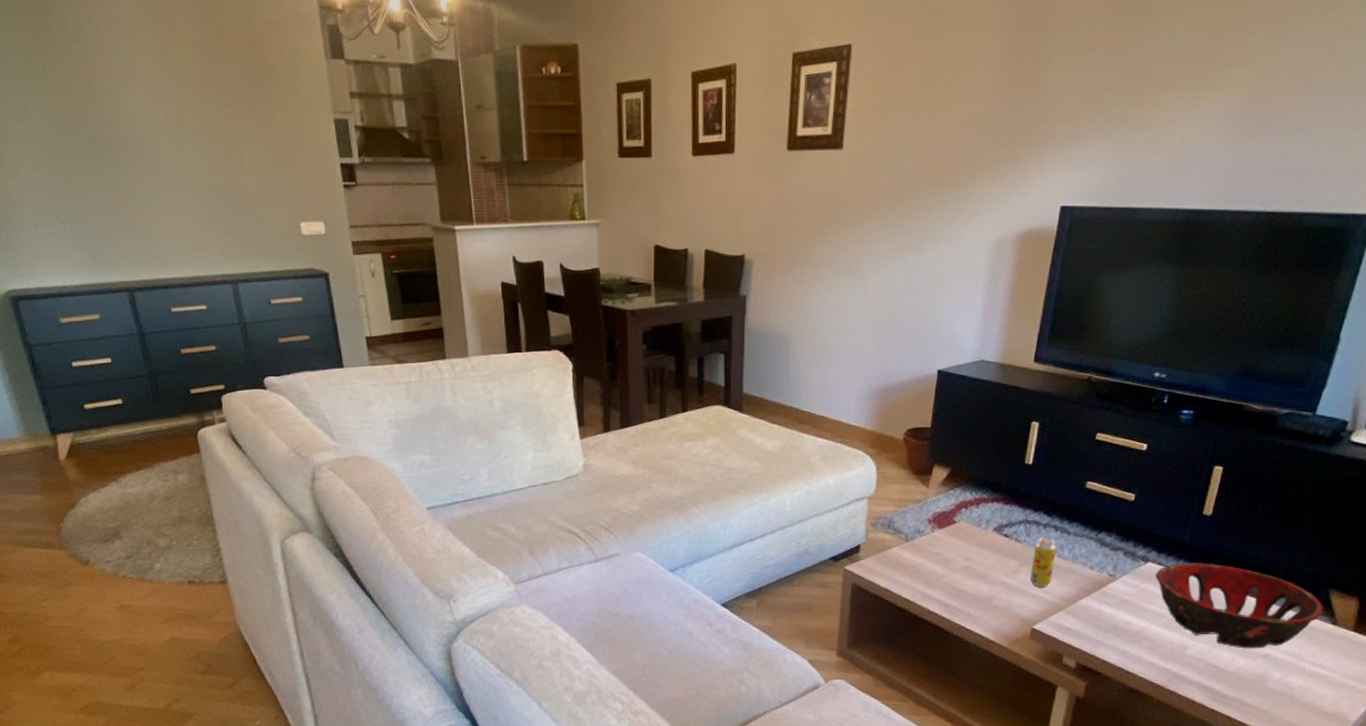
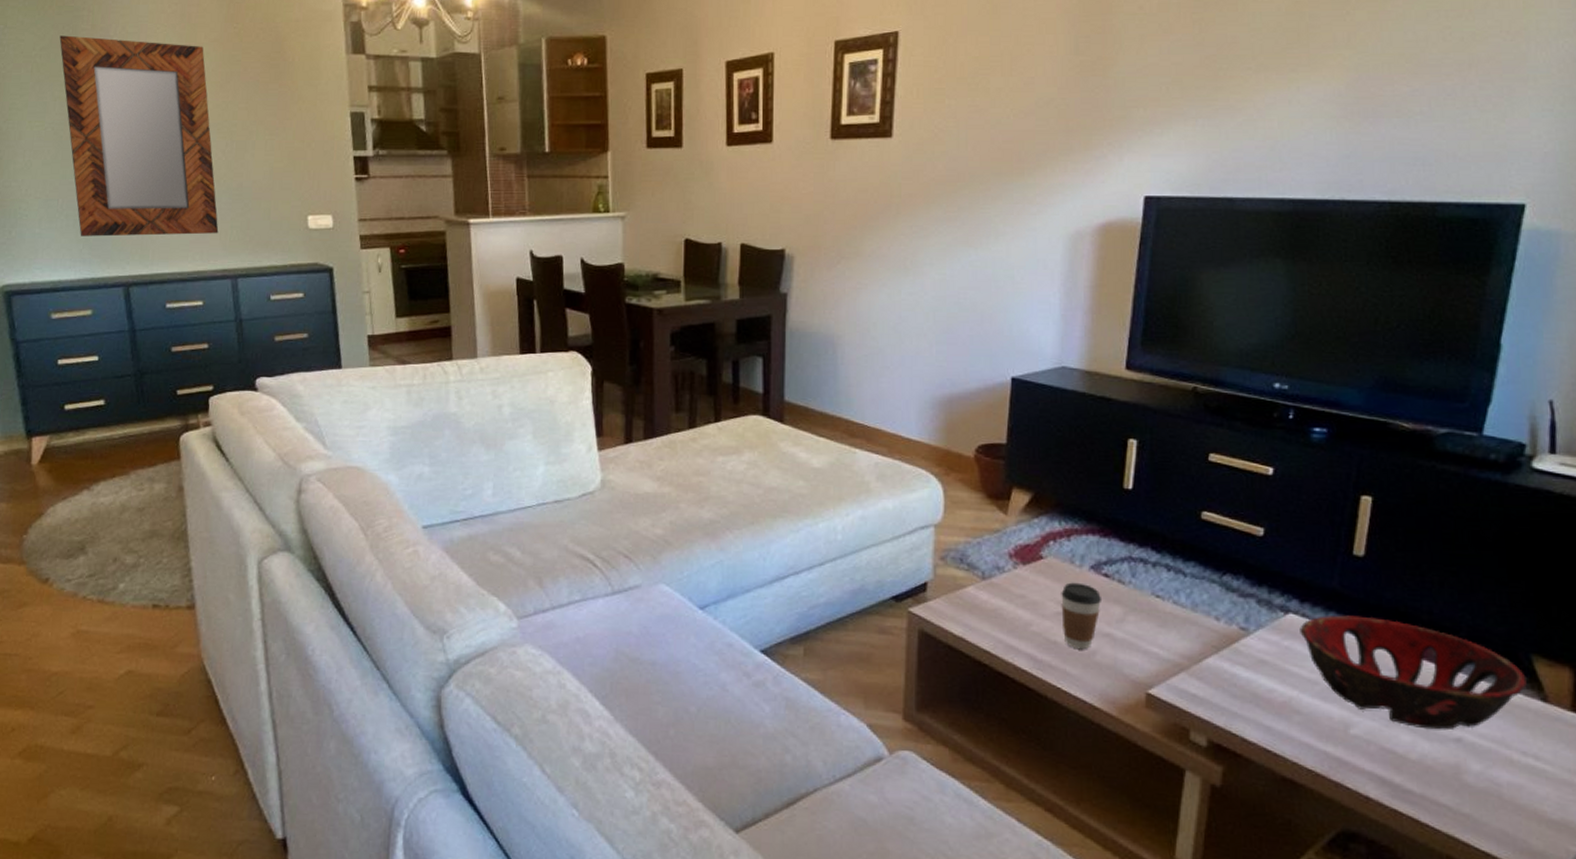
home mirror: none [31,34,215,243] -> present [59,35,219,237]
coffee cup: none [968,542,1002,596] -> present [1061,582,1103,650]
beverage can: present [1029,538,1056,587] -> none [1139,579,1170,642]

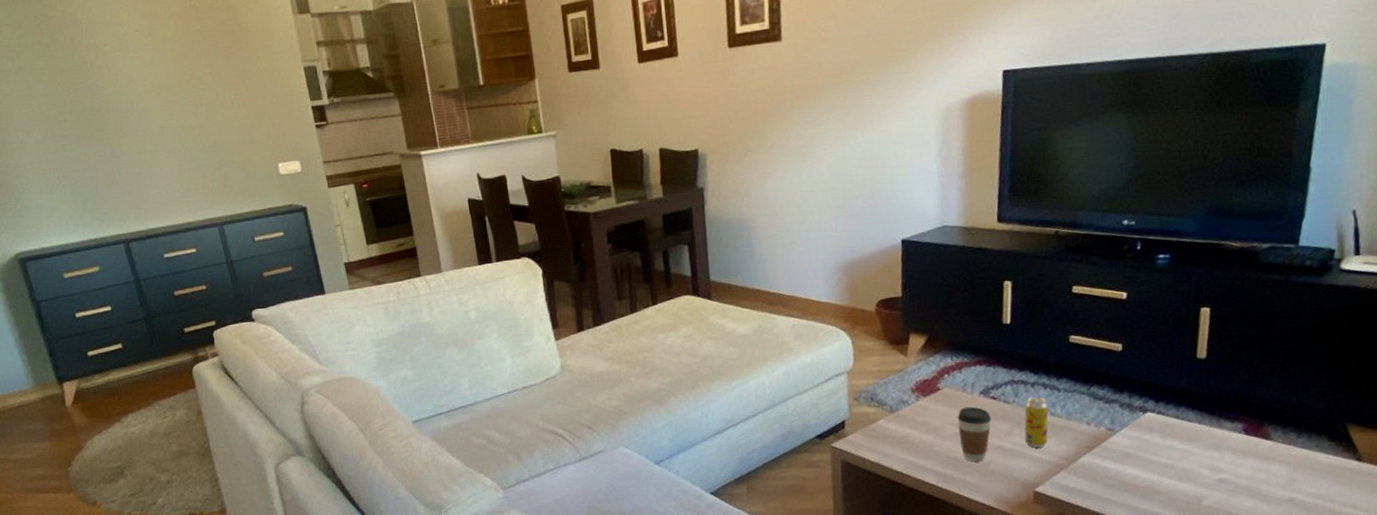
home mirror: present [59,35,219,237] -> none [33,20,201,203]
beverage can: none [1139,579,1170,642] -> present [1024,397,1049,448]
decorative bowl: present [1300,615,1527,731] -> none [1156,408,1344,495]

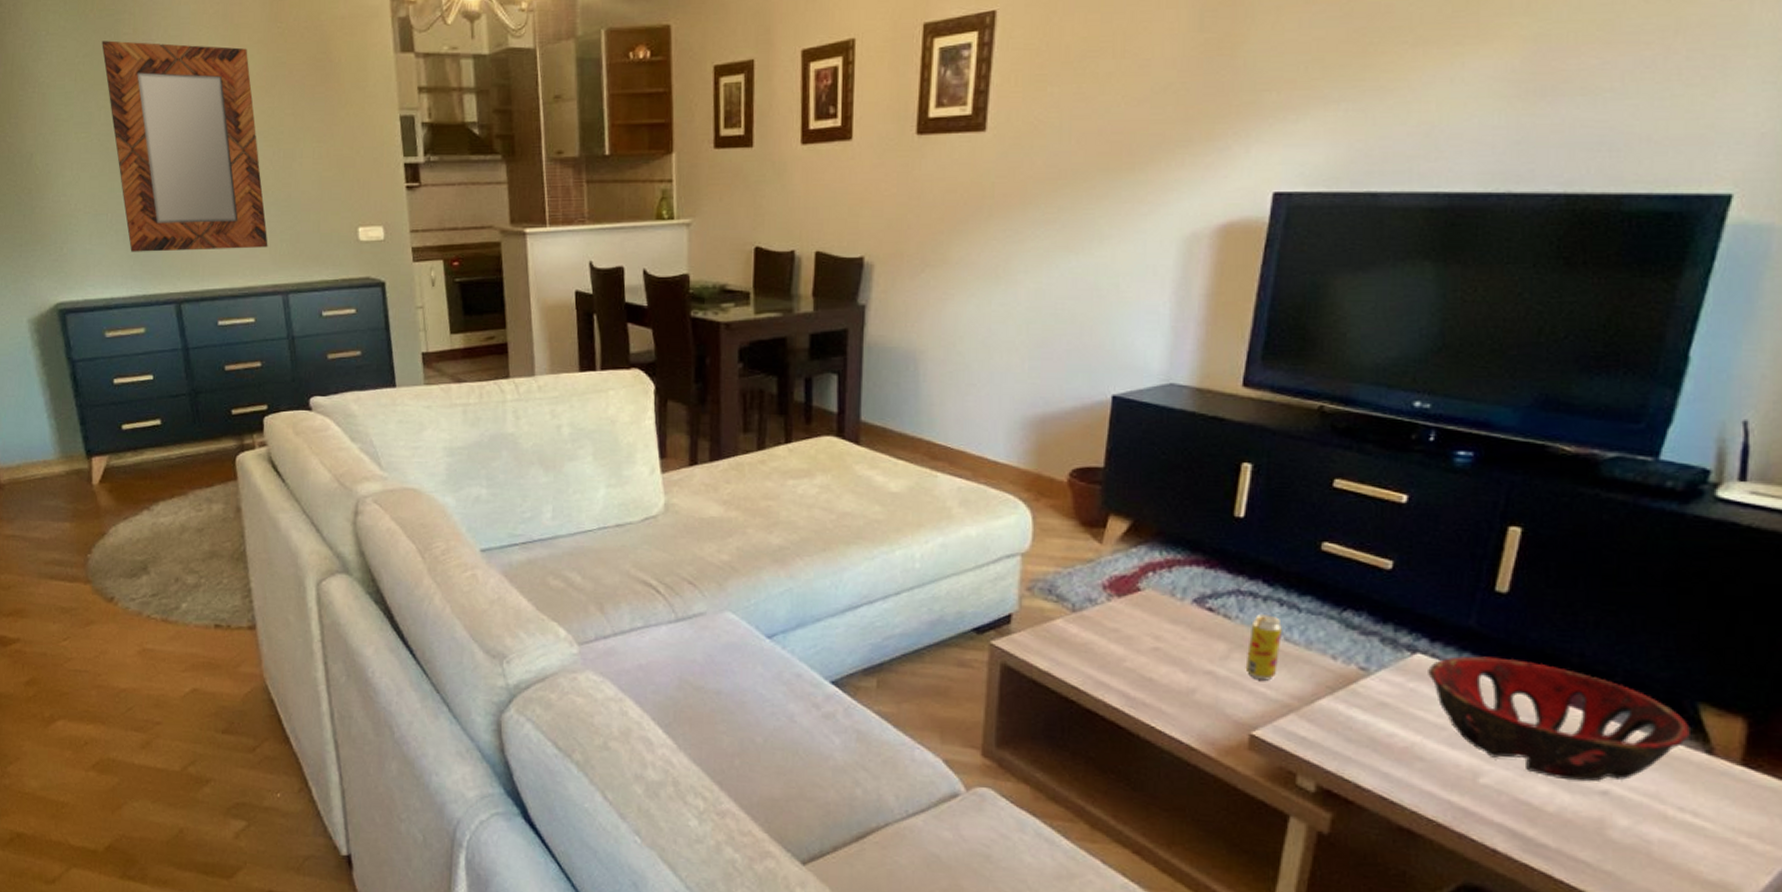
home mirror: none [33,20,201,203] -> present [102,40,268,252]
coffee cup: present [957,406,992,462] -> none [1158,616,1205,688]
decorative bowl: none [1156,408,1344,495] -> present [1428,656,1690,782]

